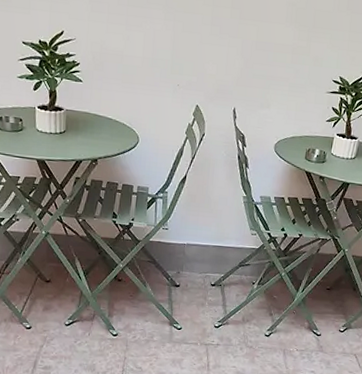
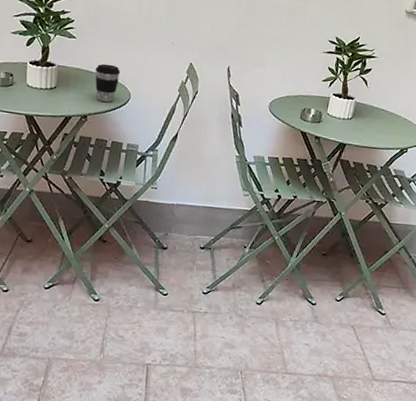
coffee cup: none [103,107,129,146] -> present [95,63,121,102]

